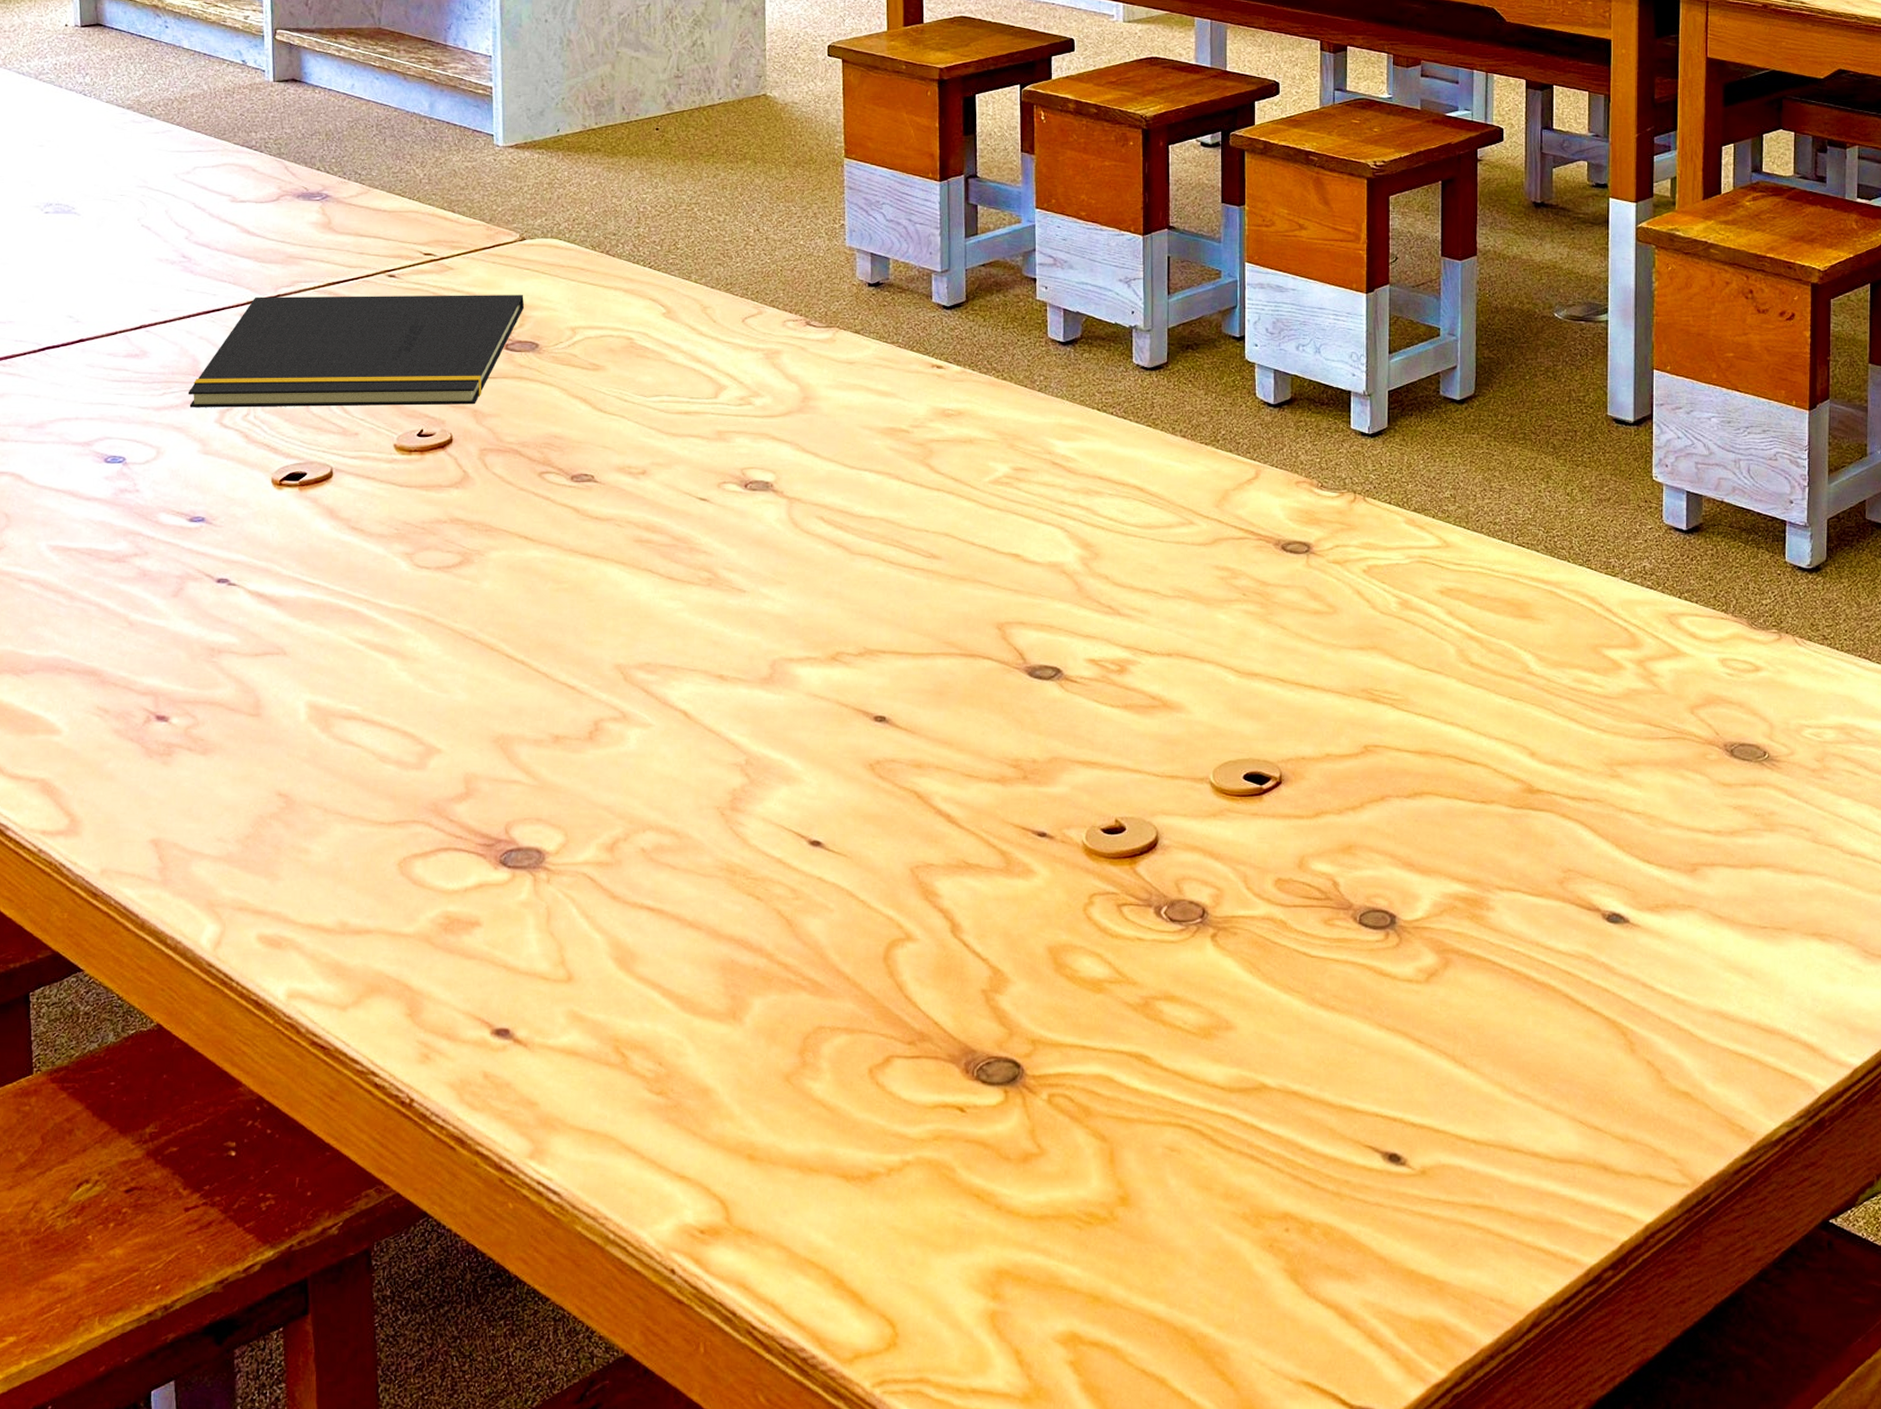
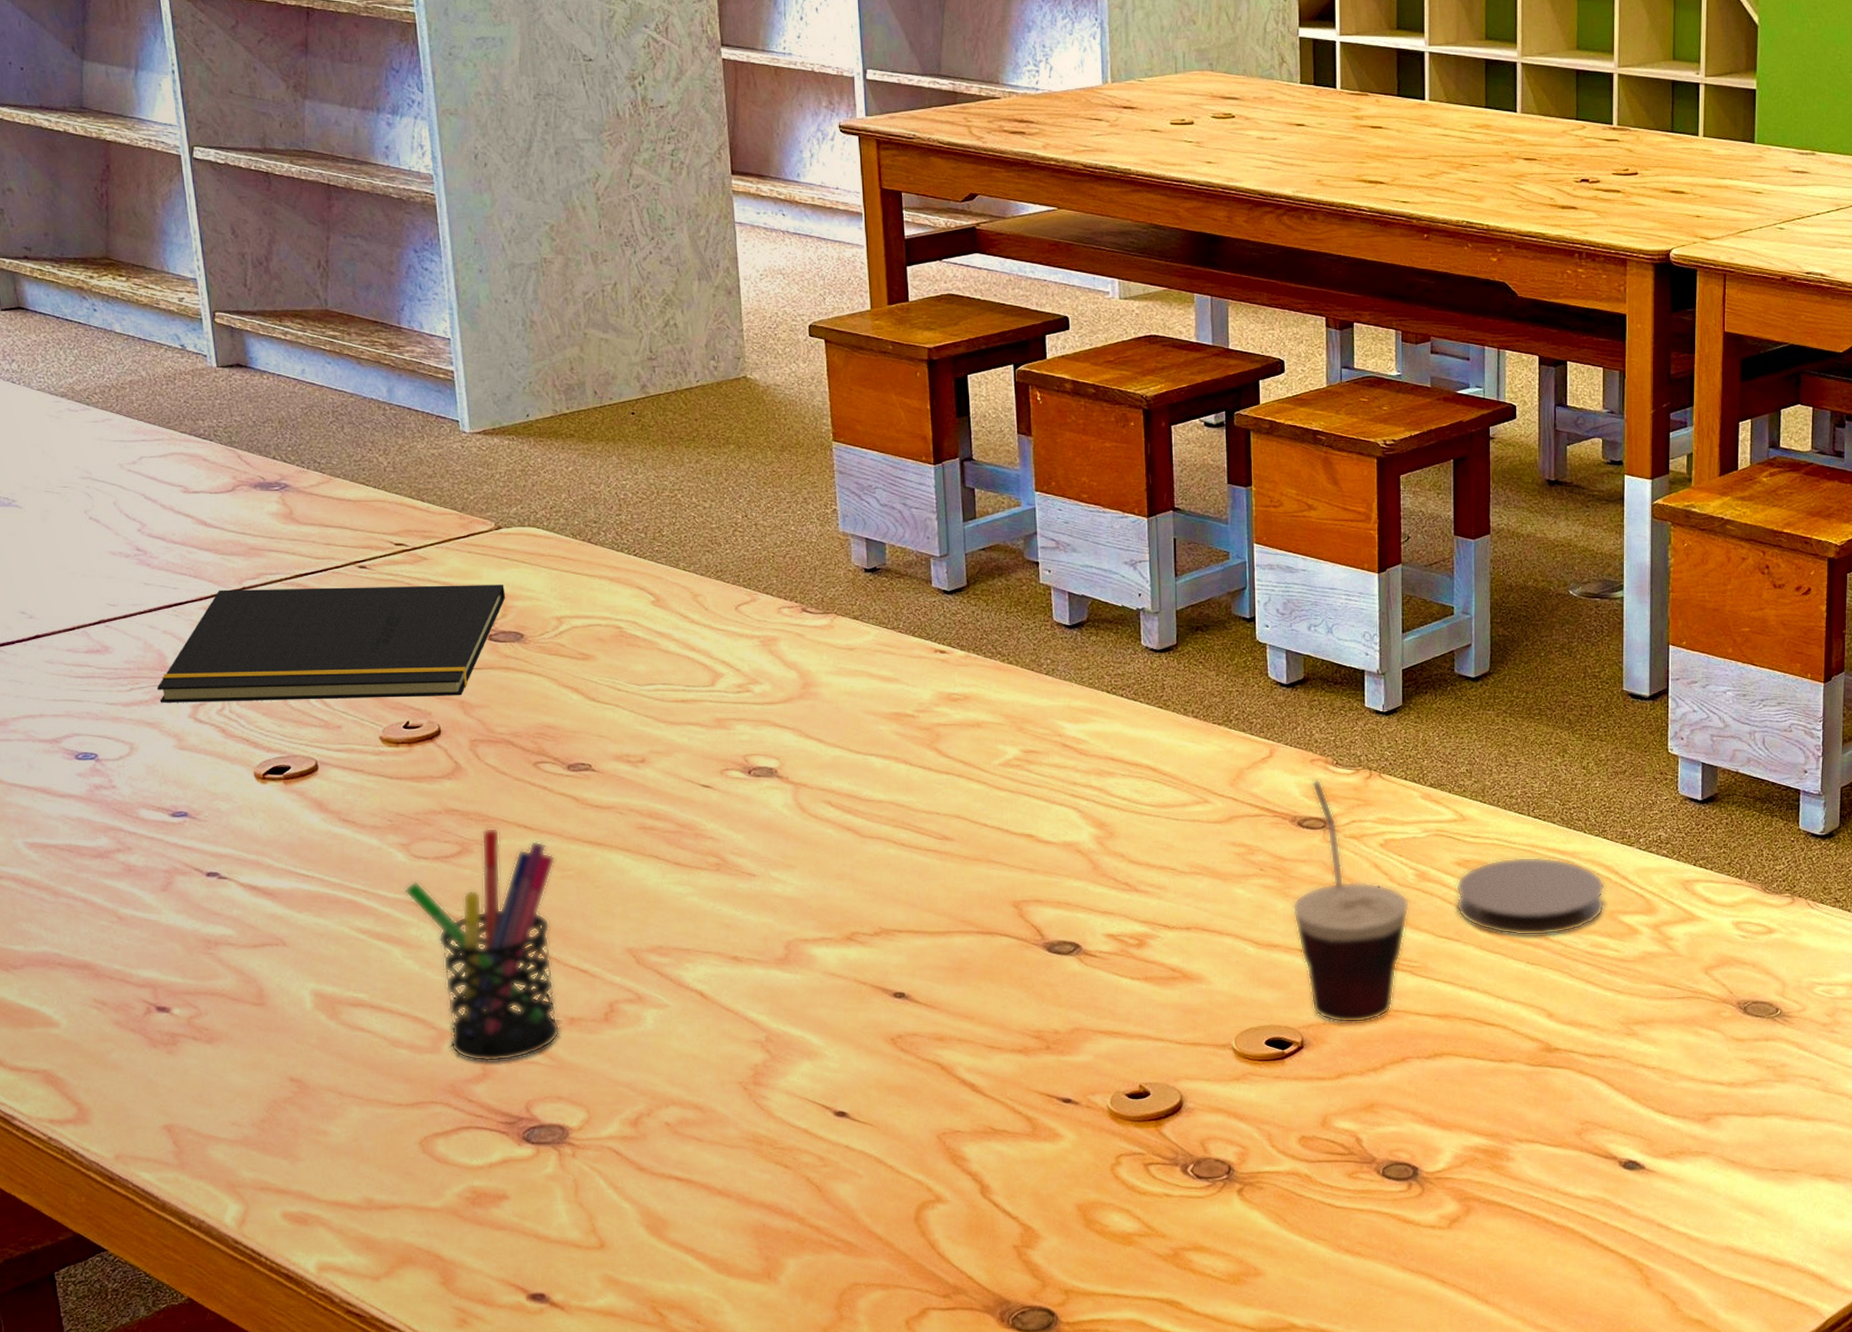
pen holder: none [404,538,553,781] -> present [404,827,560,1062]
cup: none [1274,502,1392,758] -> present [1292,779,1410,1023]
coaster: none [1438,586,1589,670] -> present [1455,856,1605,936]

